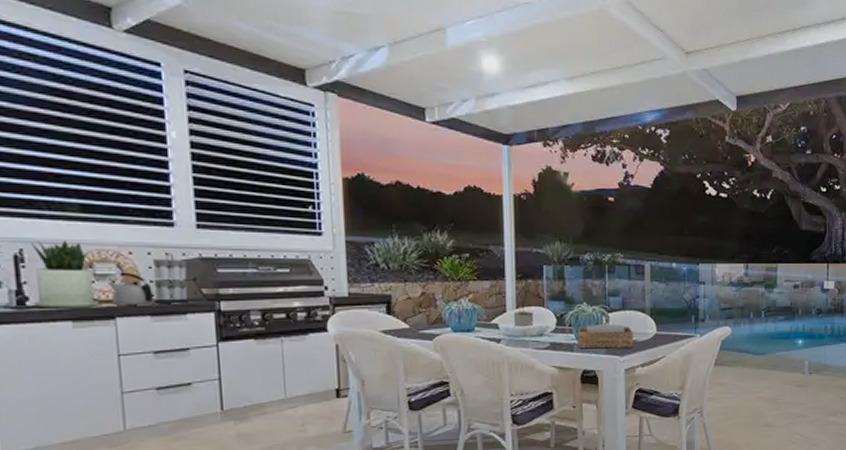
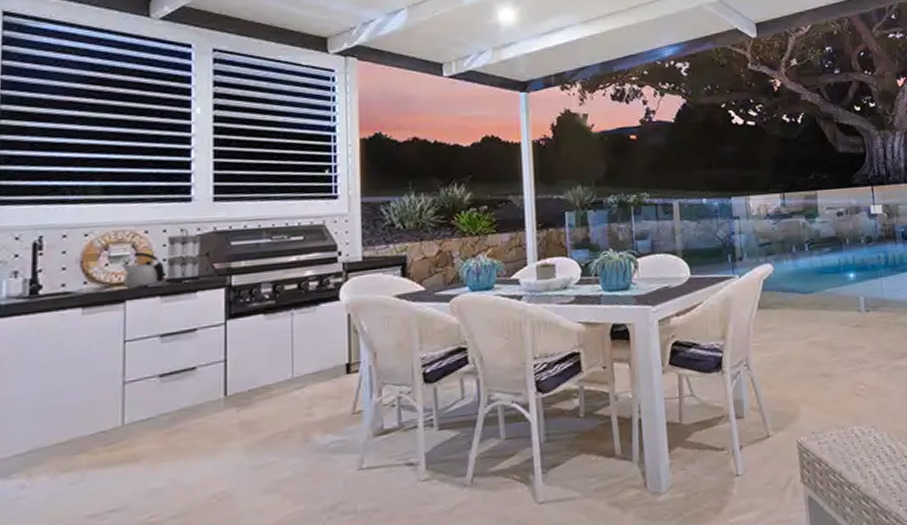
planter: present [31,241,100,309] -> none [46,225,112,296]
napkin holder: present [577,324,634,349] -> none [604,270,667,301]

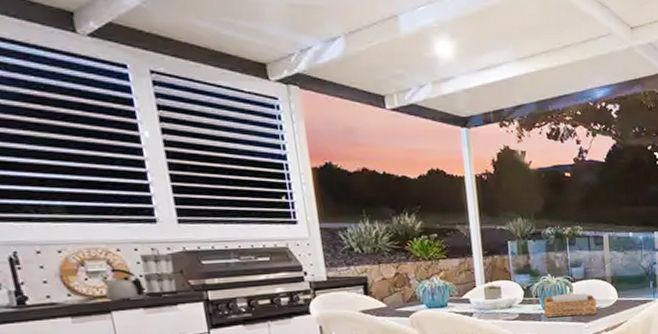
napkin holder: none [604,270,667,301] -> present [543,293,597,318]

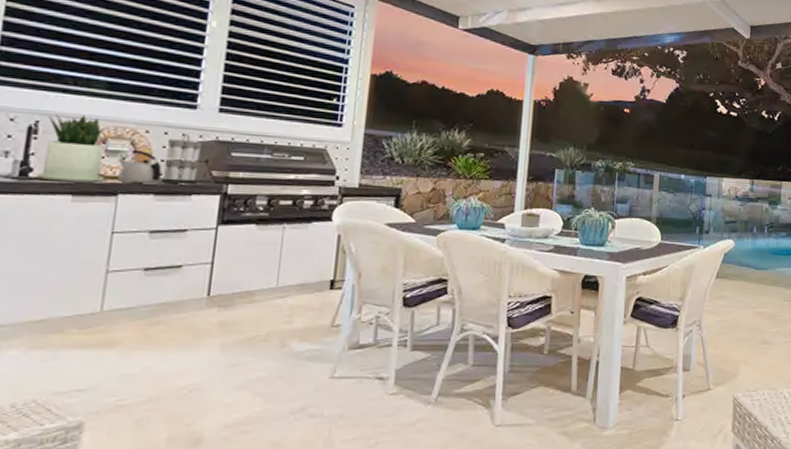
planter: none [24,242,95,307] -> present [36,114,106,183]
napkin holder: present [543,293,597,318] -> none [581,230,638,255]

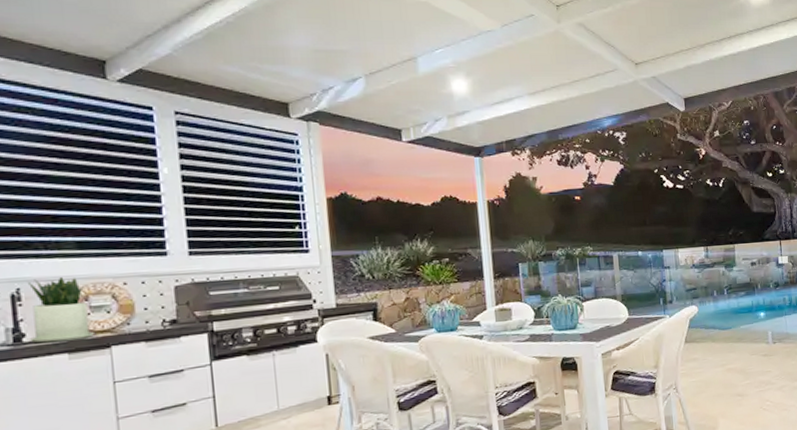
kettle: present [117,149,162,183] -> none [103,301,148,335]
spice rack: present [160,134,202,185] -> none [146,280,183,330]

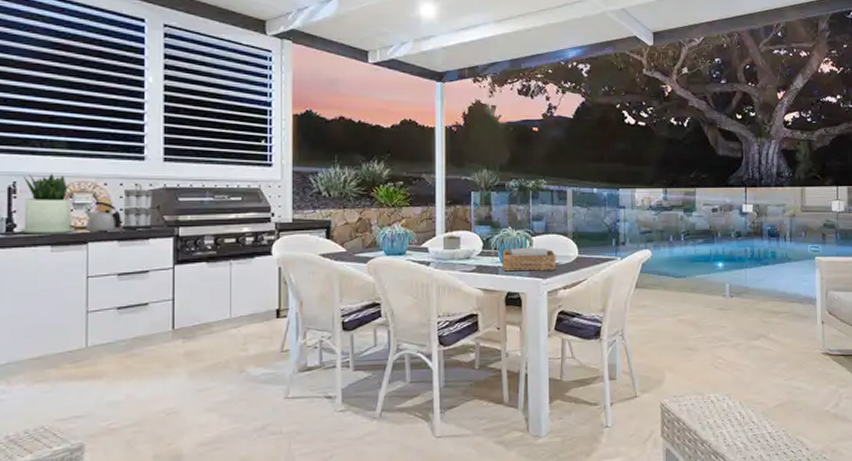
kettle: none [103,301,148,335] -> present [84,201,121,232]
spice rack: none [146,280,183,330] -> present [121,184,152,230]
napkin holder: none [554,312,608,338] -> present [502,248,556,272]

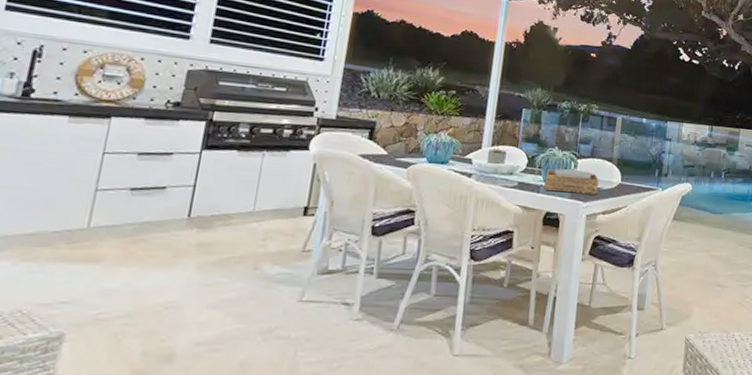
planter: present [20,174,76,235] -> none [37,39,102,106]
kettle: present [84,201,121,232] -> none [111,75,154,108]
spice rack: present [121,184,152,230] -> none [151,62,192,111]

